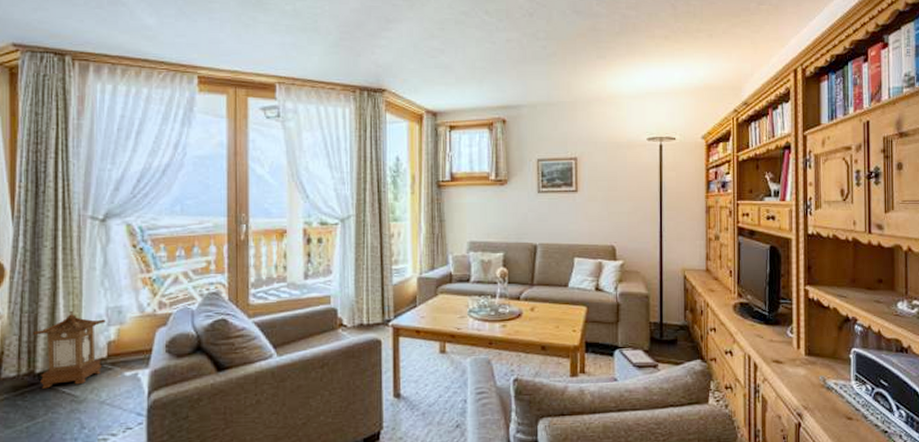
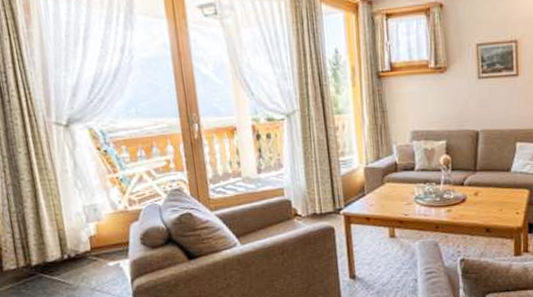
lantern: present [33,310,106,389] -> none [23,209,88,279]

